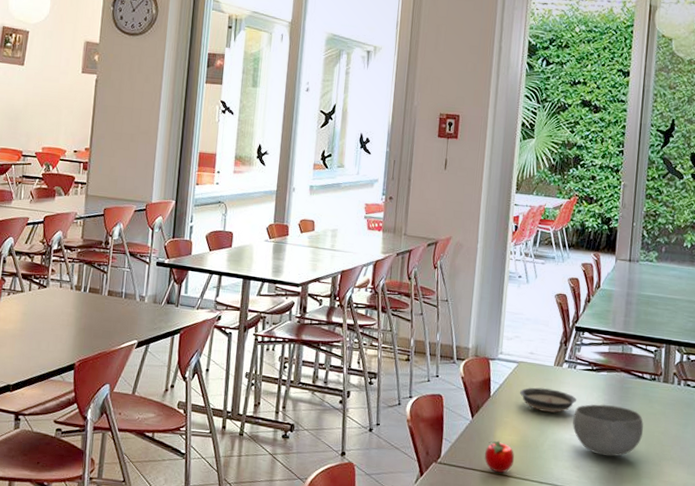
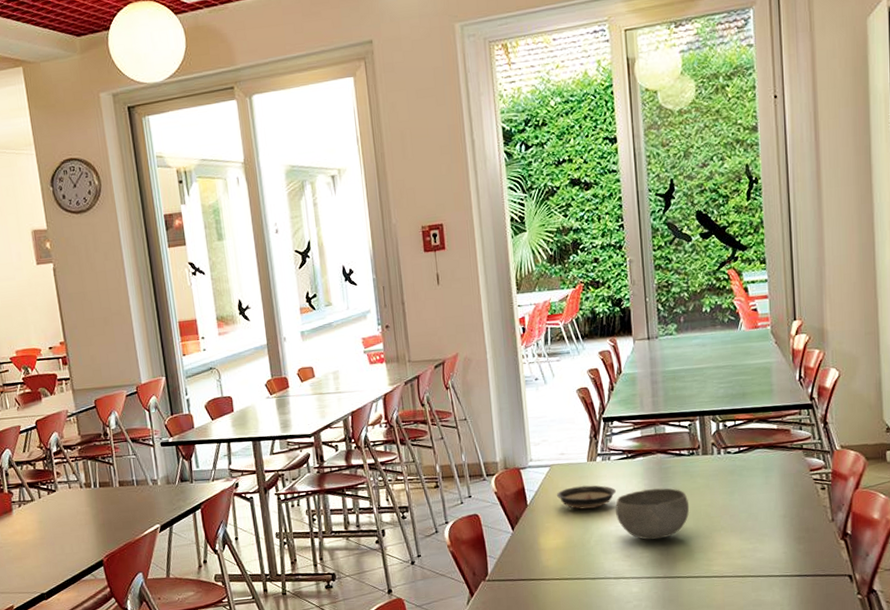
apple: present [484,441,515,473] -> none [531,547,563,578]

